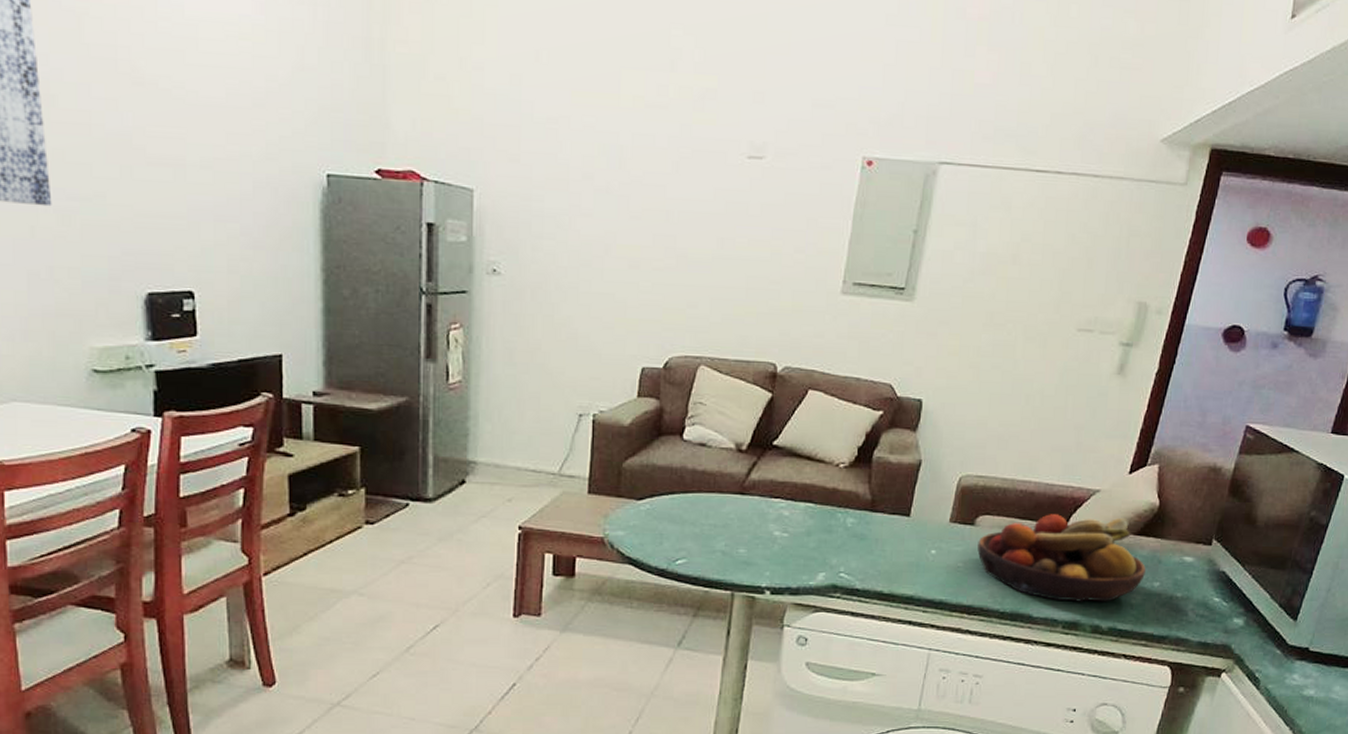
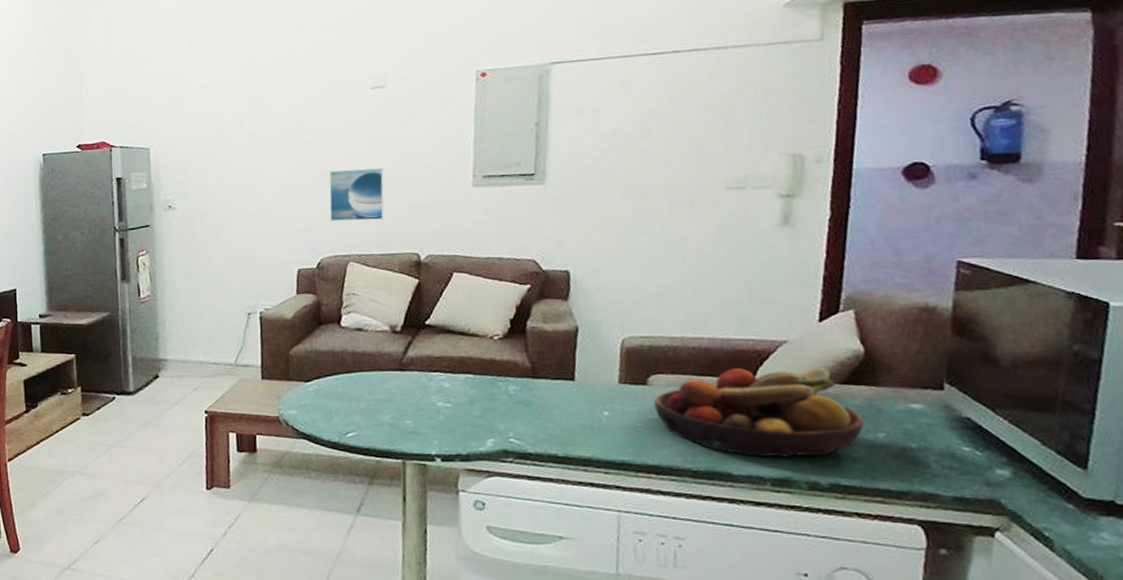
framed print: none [685,252,750,320] -> present [329,167,384,222]

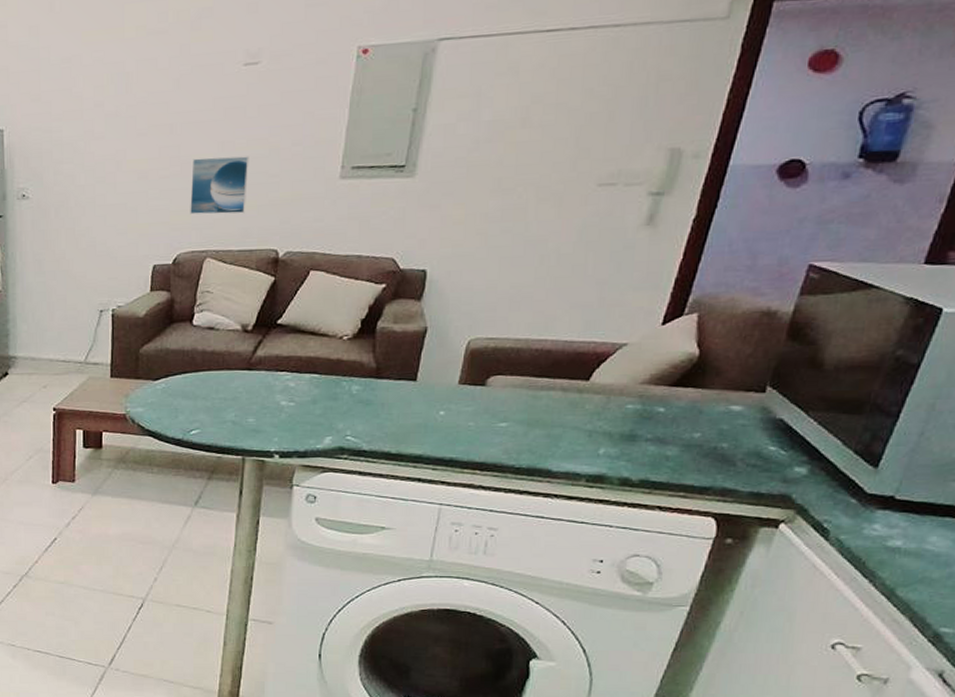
fruit bowl: present [654,368,864,458] -> none [489,370,683,456]

